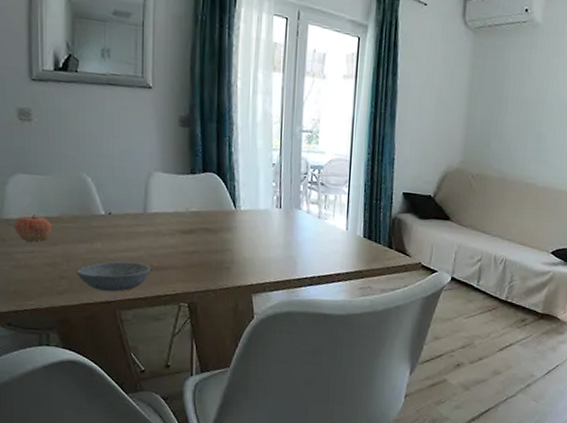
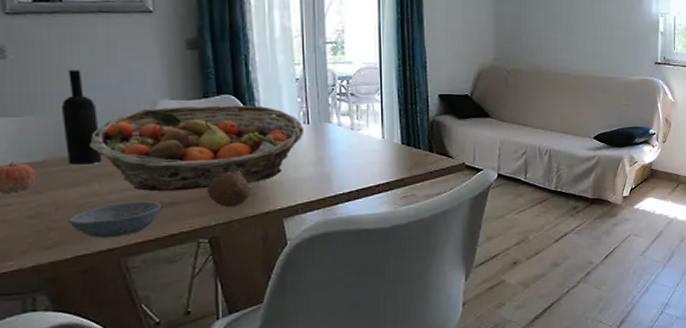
wine bottle: none [73,136,105,224] -> present [60,70,103,165]
fruit basket: none [95,178,277,258] -> present [90,105,305,192]
fruit: none [190,244,226,278] -> present [208,171,250,207]

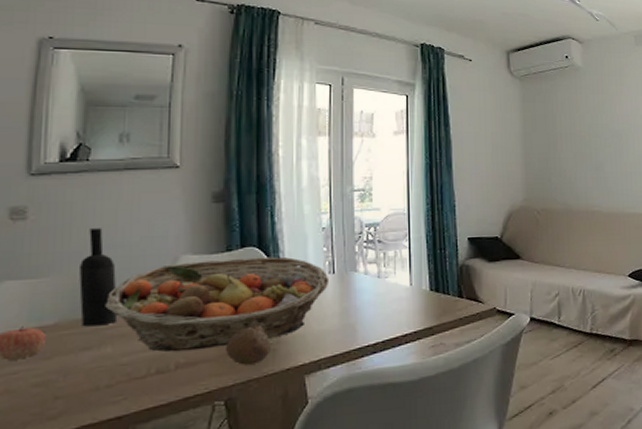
bowl: present [69,201,161,238] -> none [76,362,176,405]

